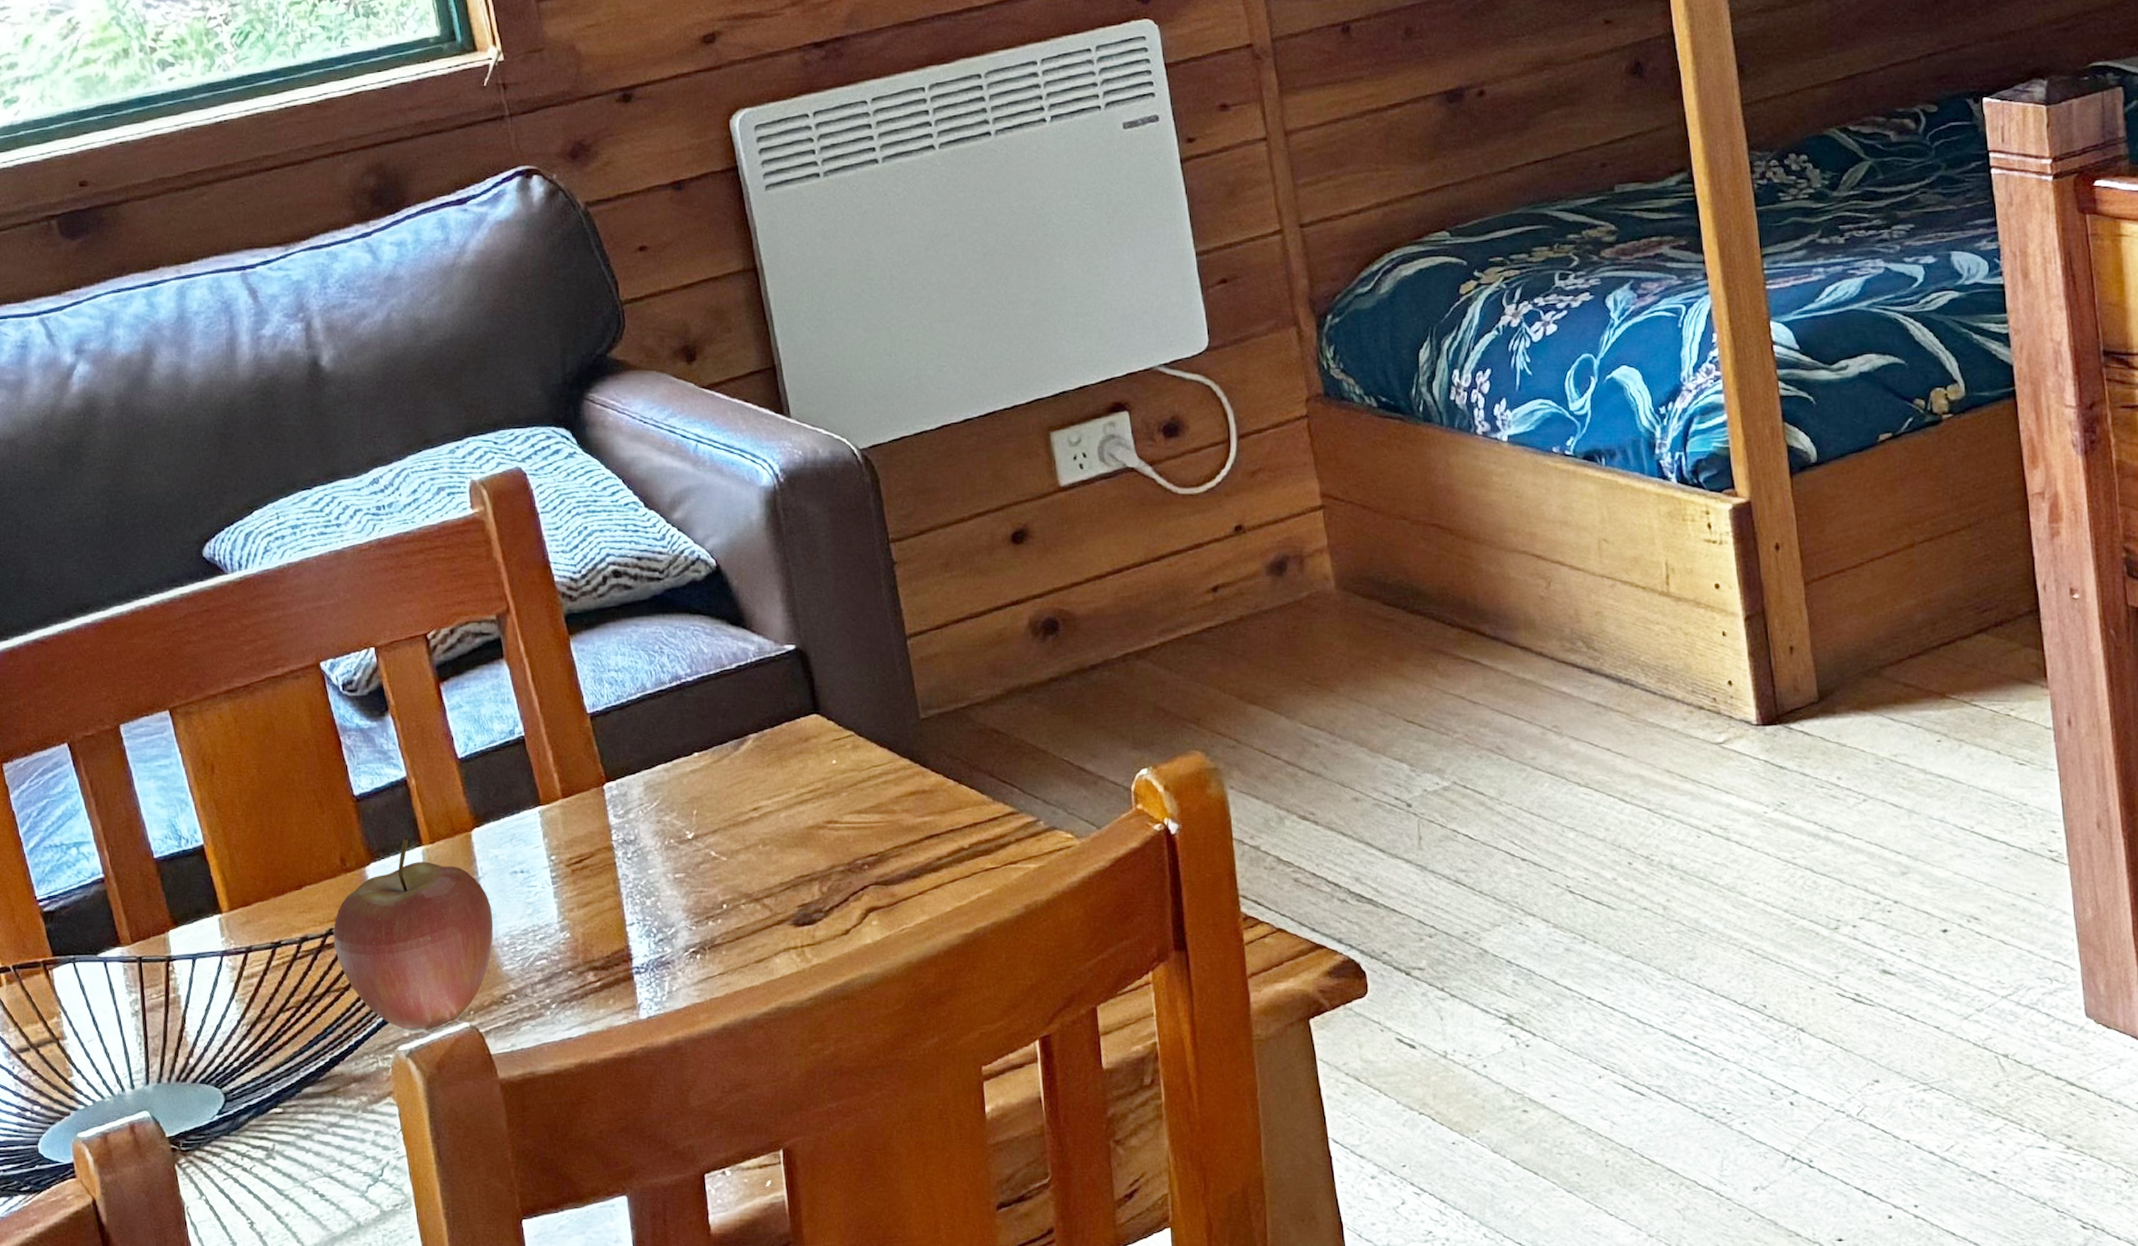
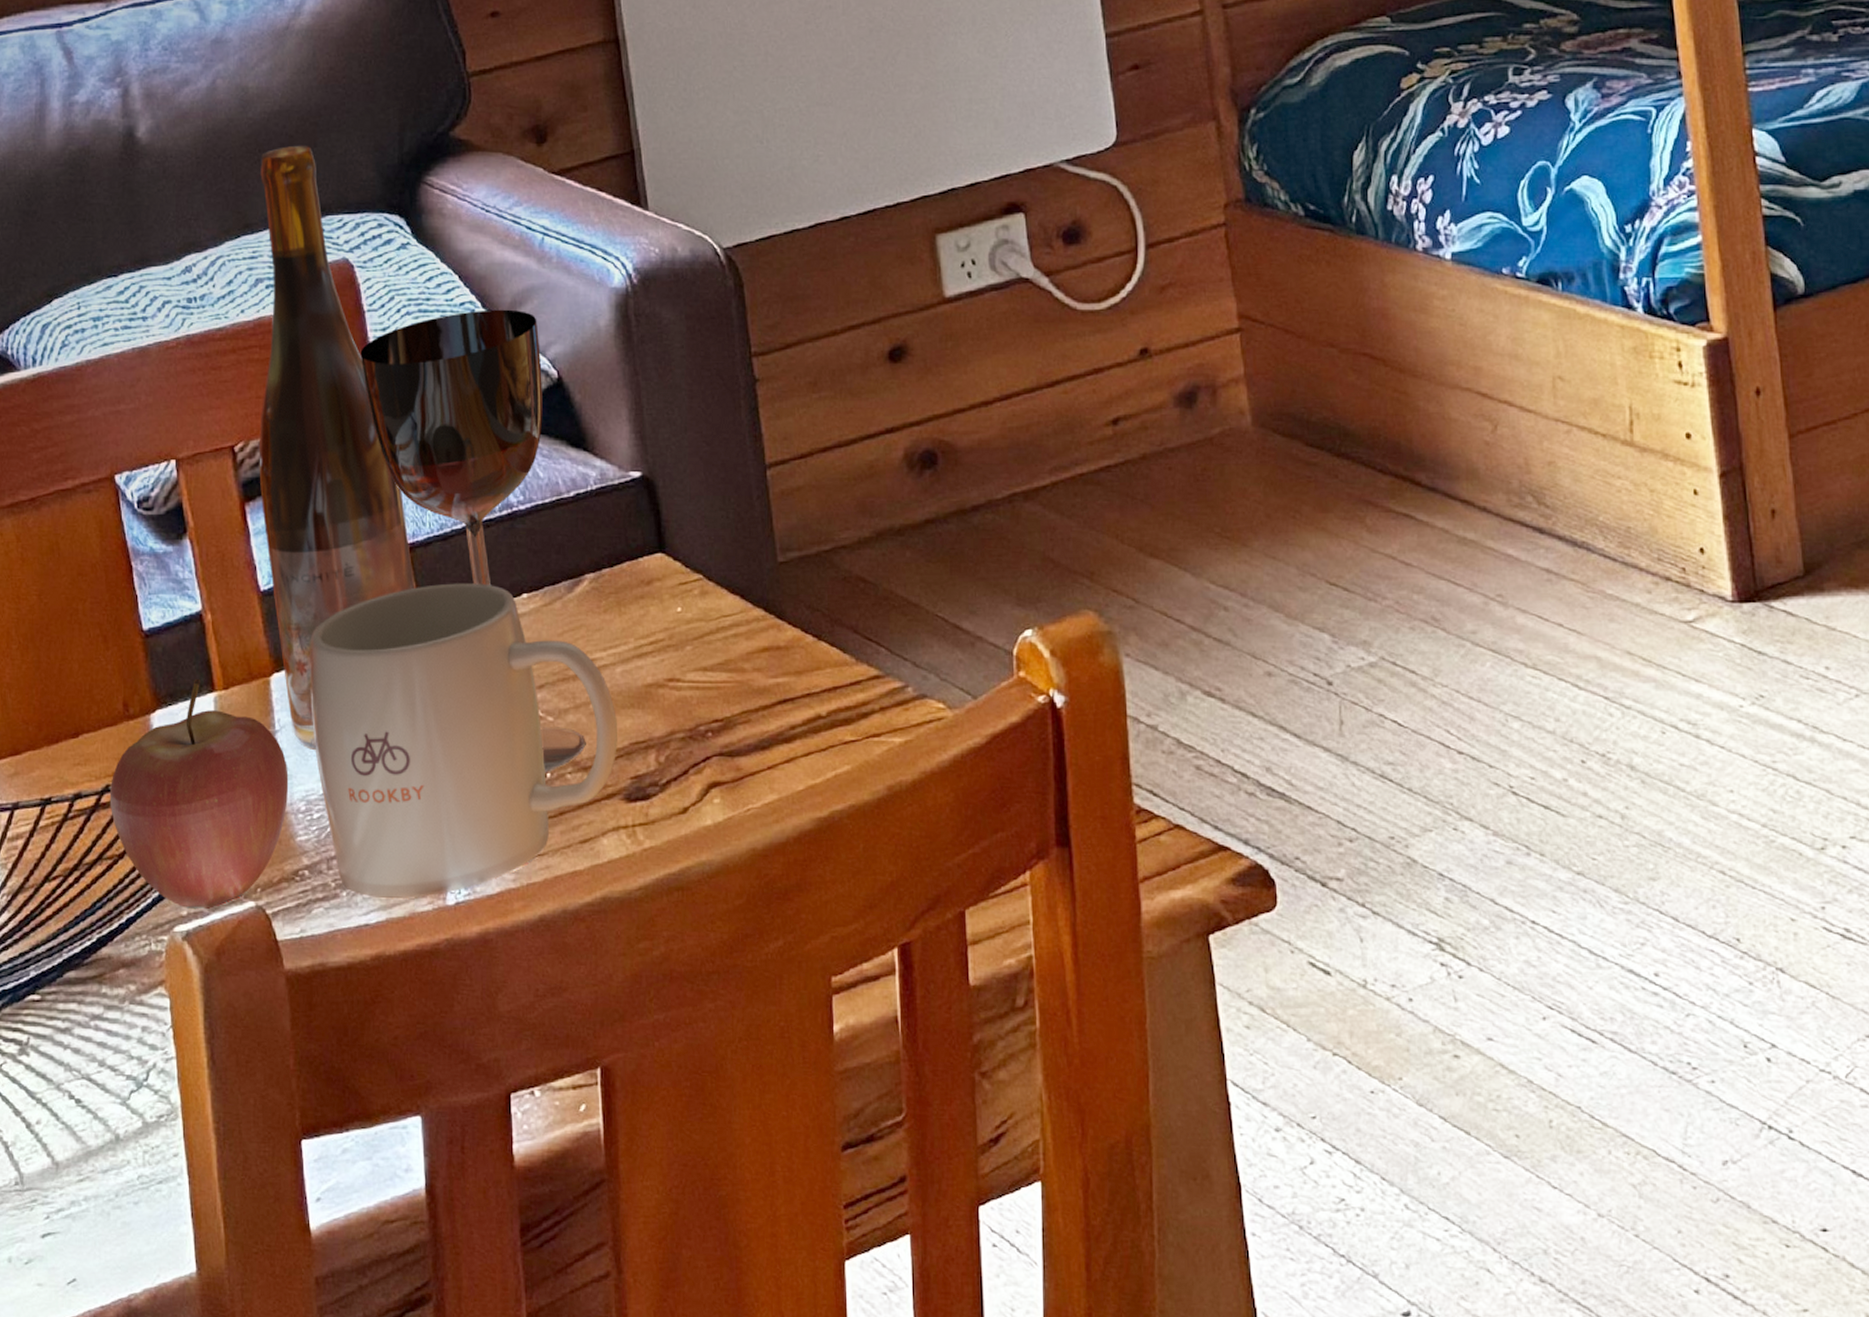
wine bottle: none [435,368,597,893] -> present [259,145,415,751]
mug: none [506,745,785,1015] -> present [310,583,617,898]
wineglass: none [536,508,757,905] -> present [360,309,586,773]

